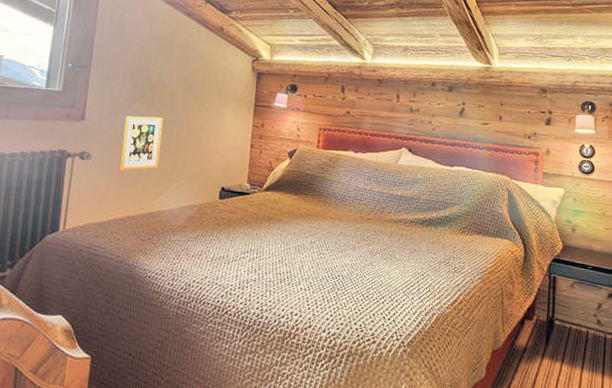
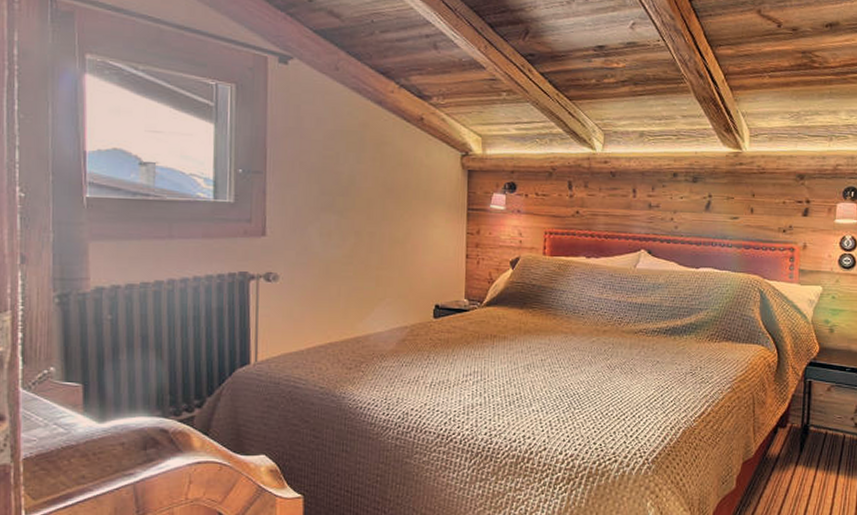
picture frame: present [120,115,163,171] -> none [314,227,361,292]

